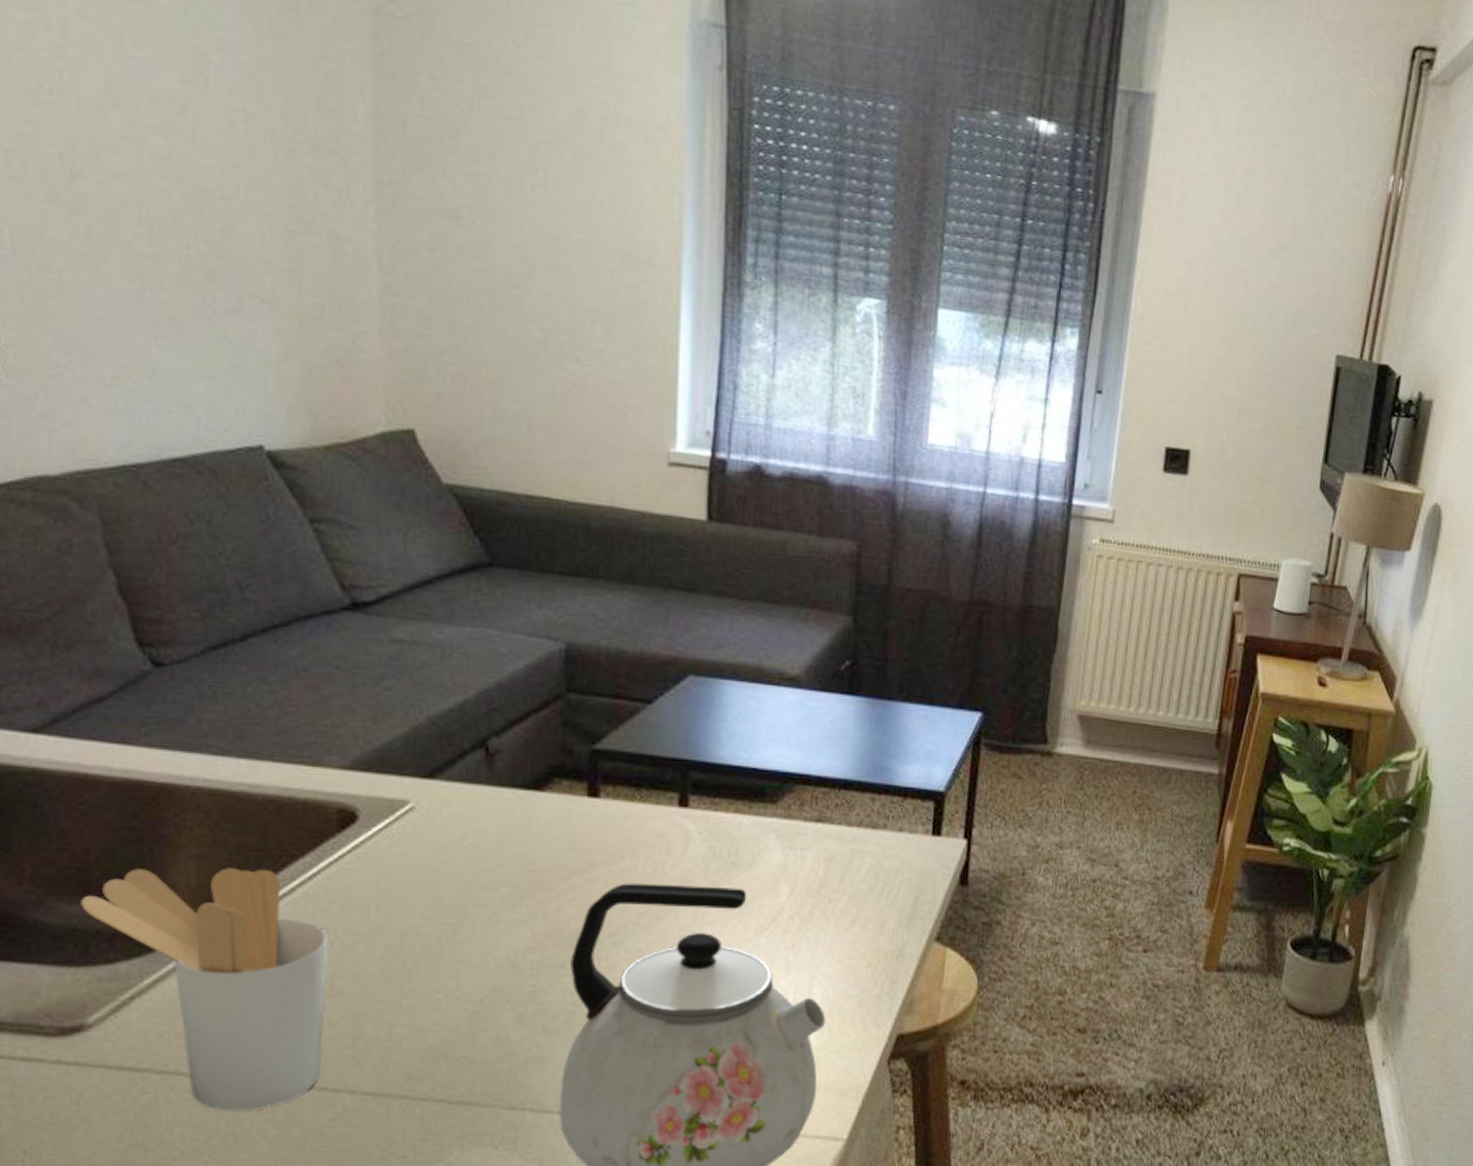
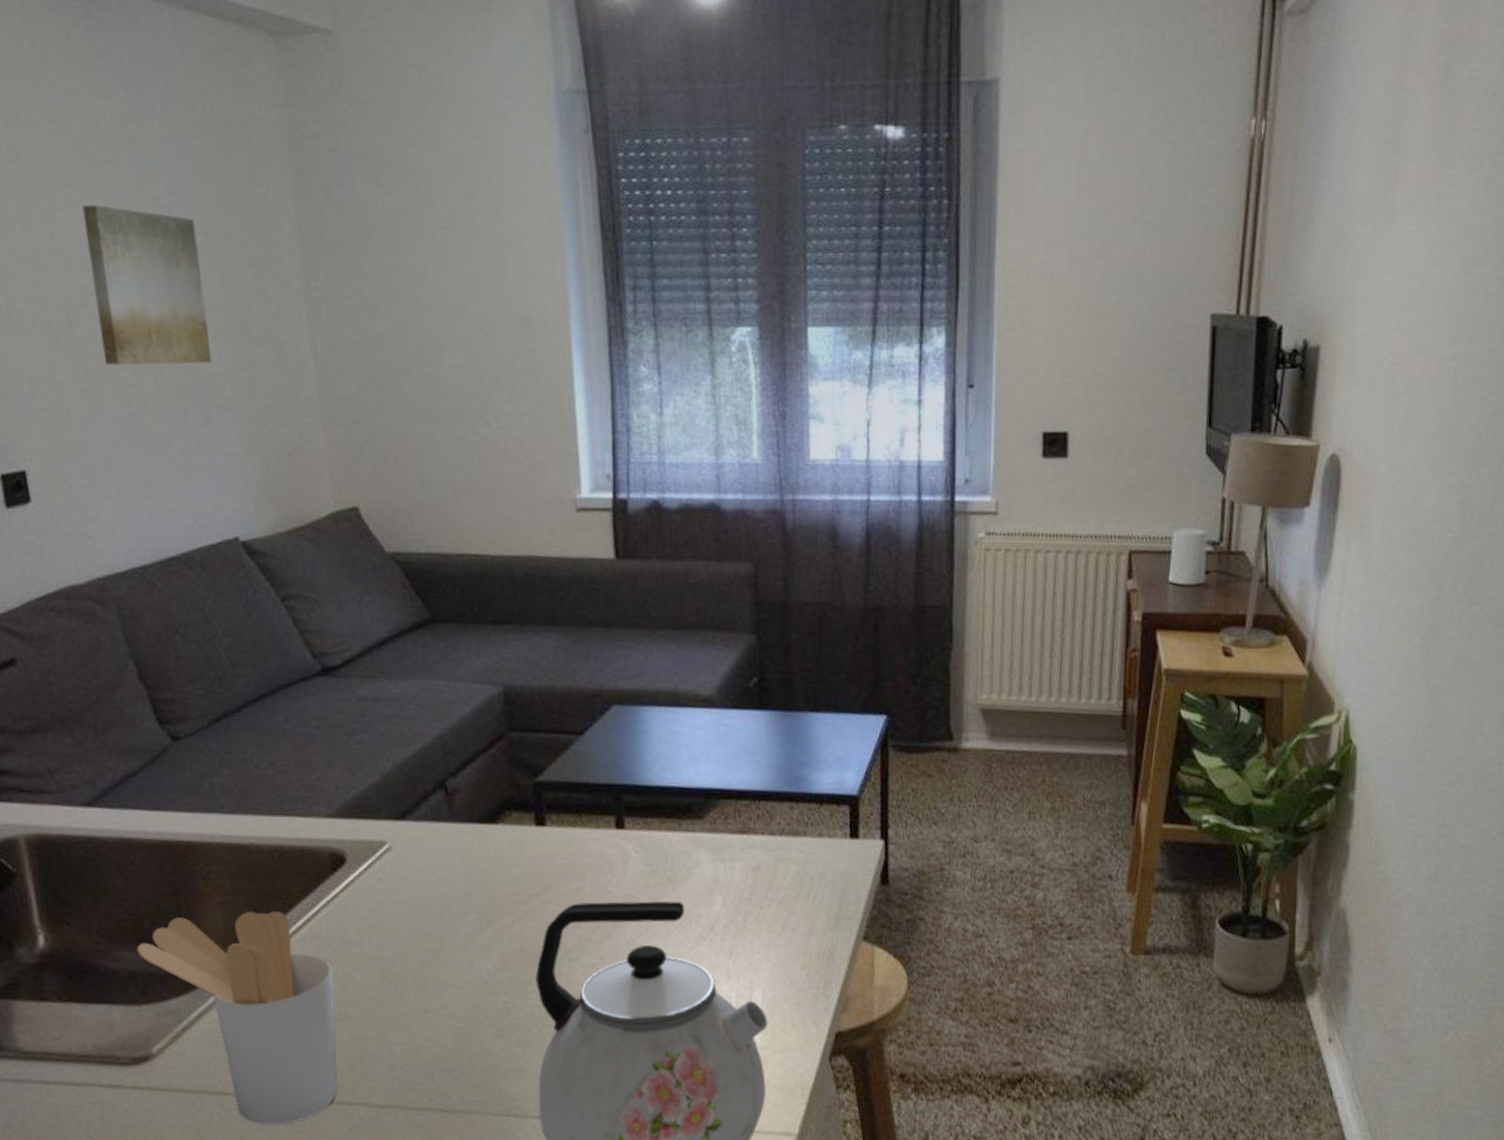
wall art: none [105,44,252,247] -> present [82,204,212,365]

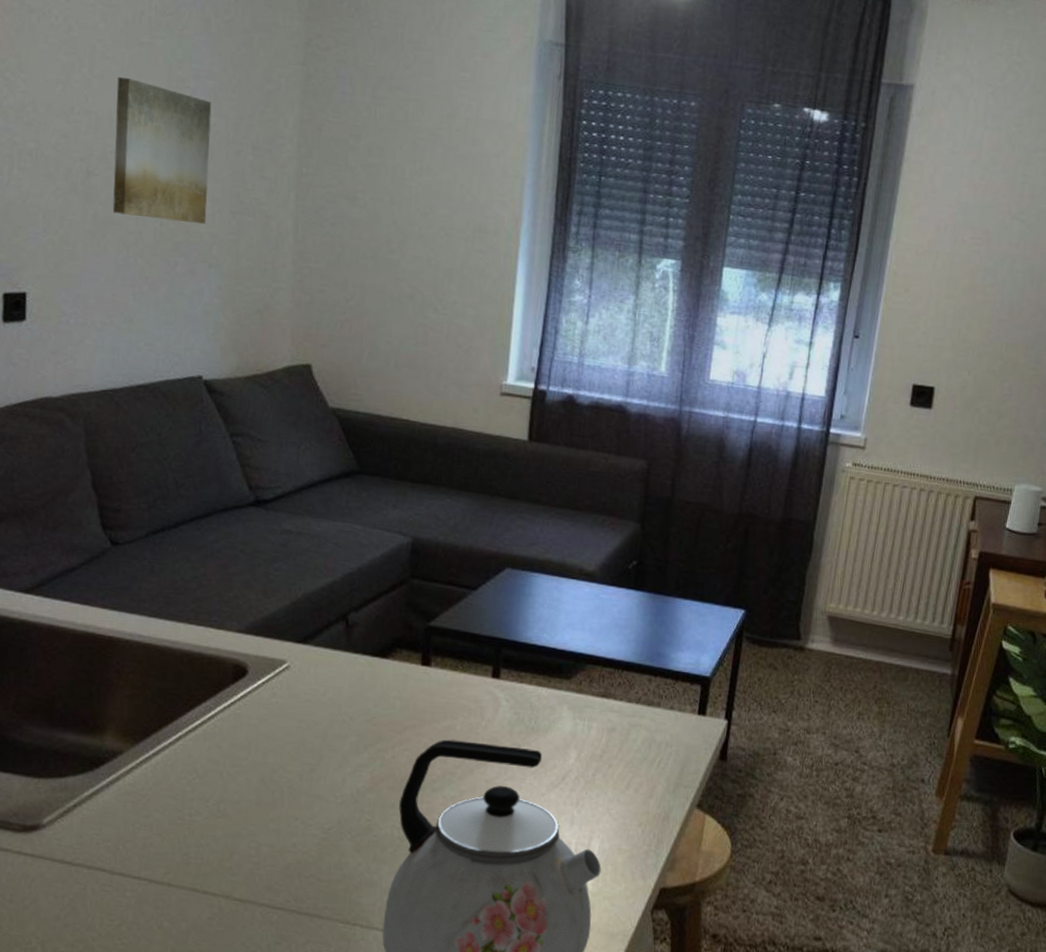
utensil holder: present [137,911,338,1126] -> none [46,703,218,905]

